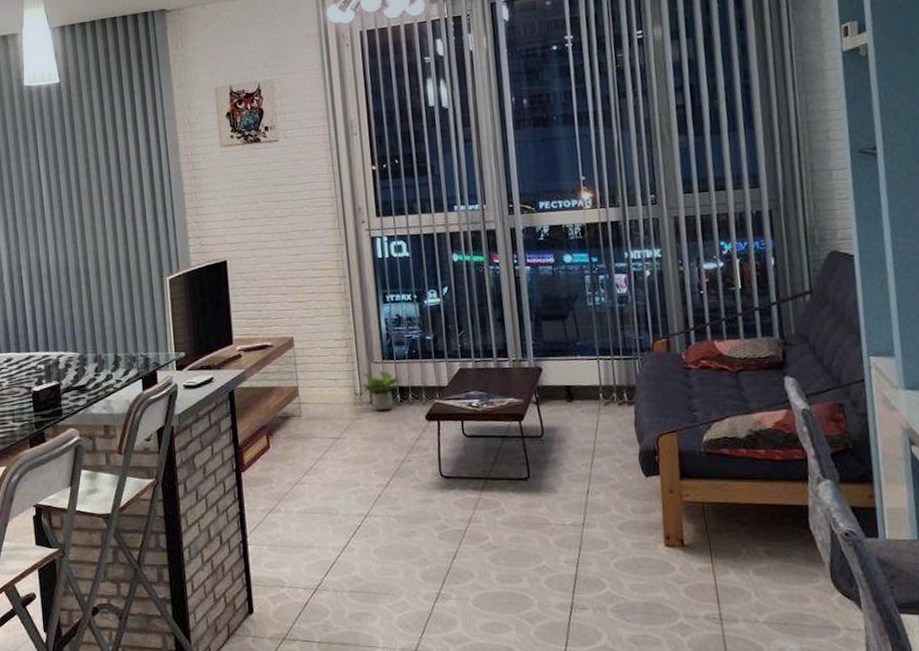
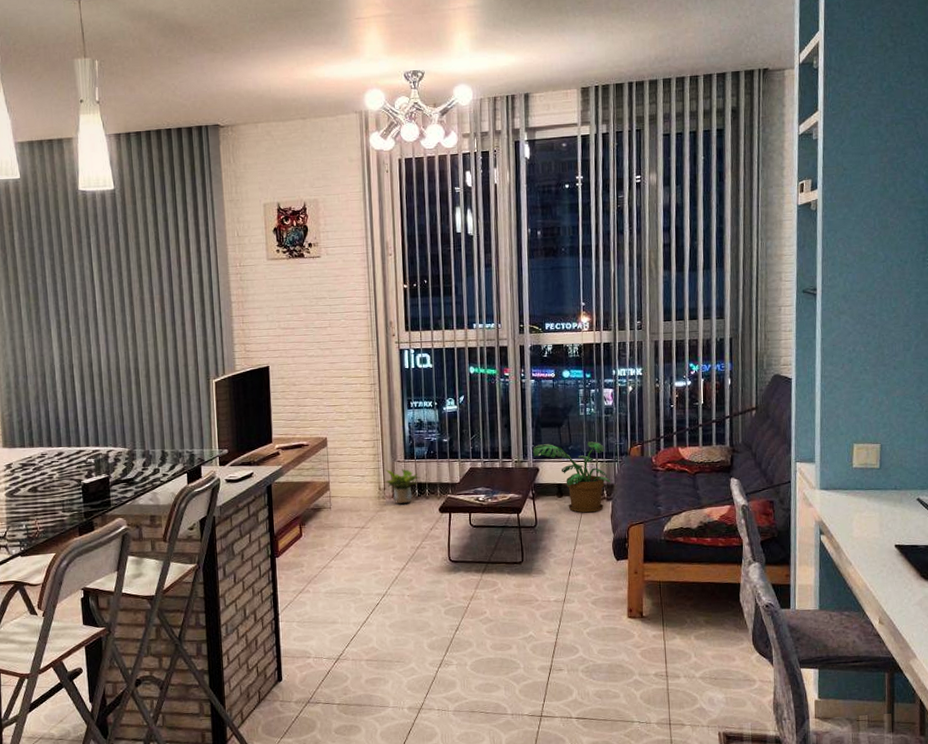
potted plant: none [533,335,632,420] -> present [533,441,611,513]

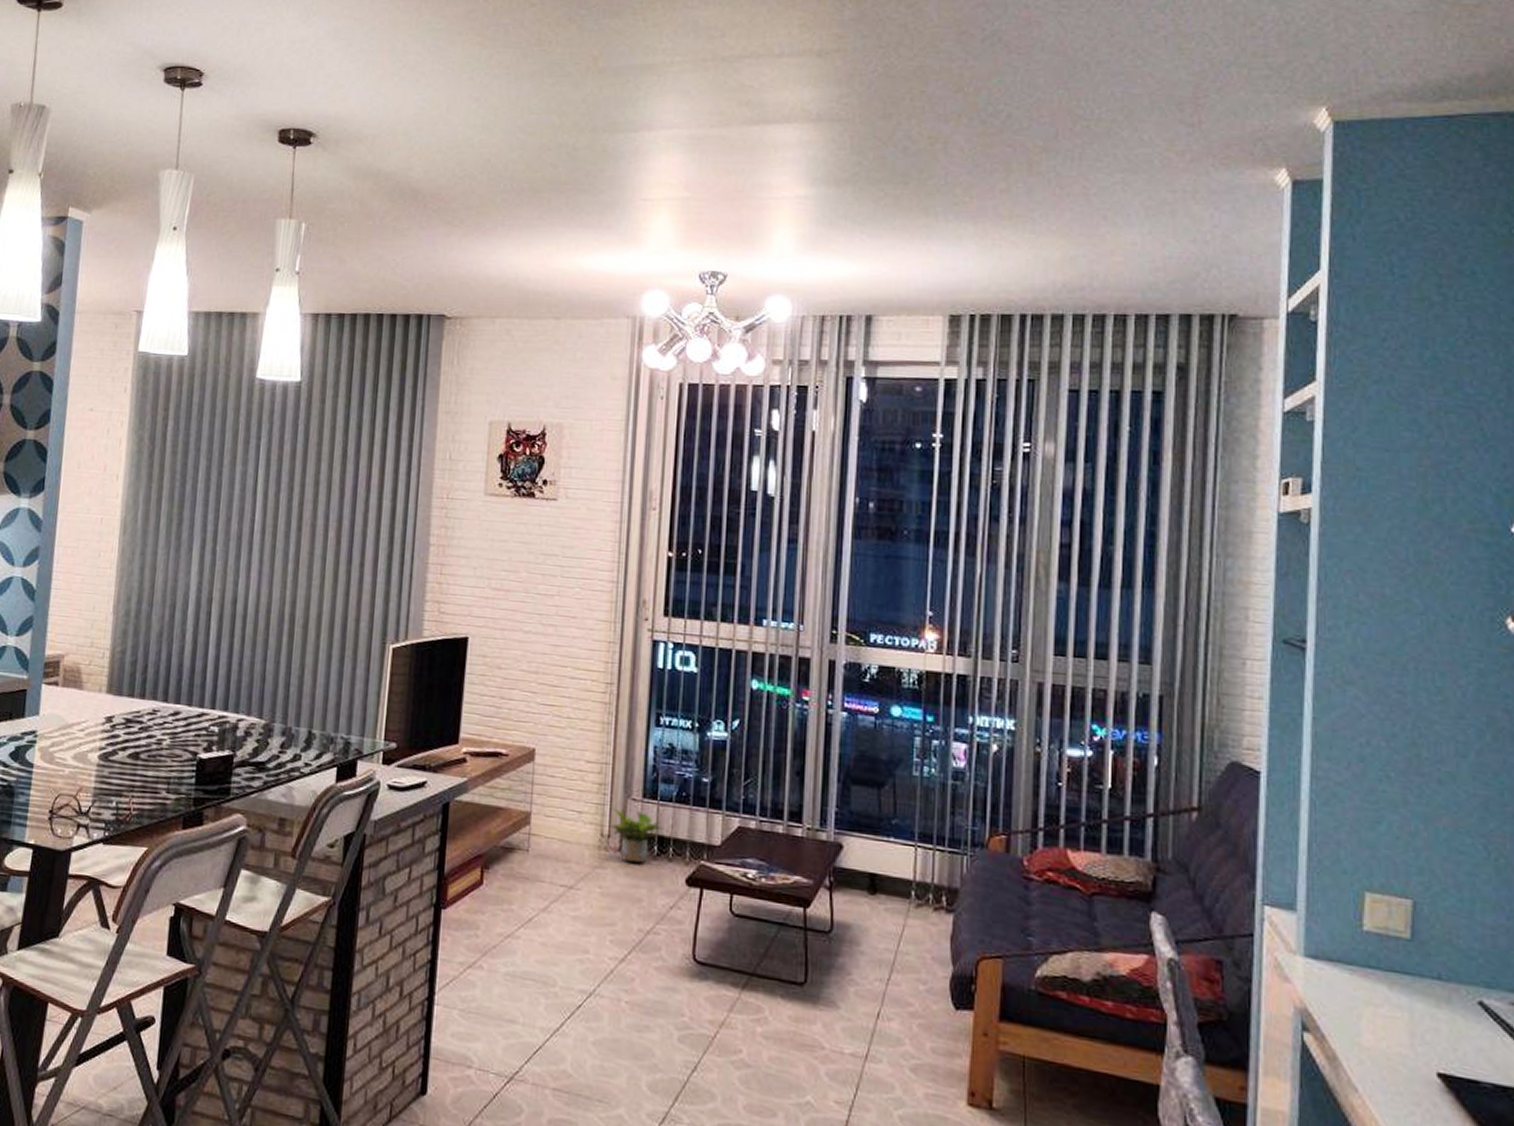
potted plant: present [533,441,611,513] -> none [836,809,955,928]

